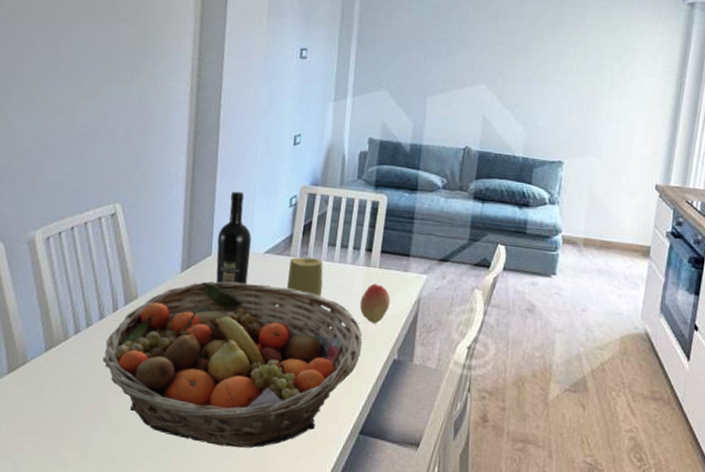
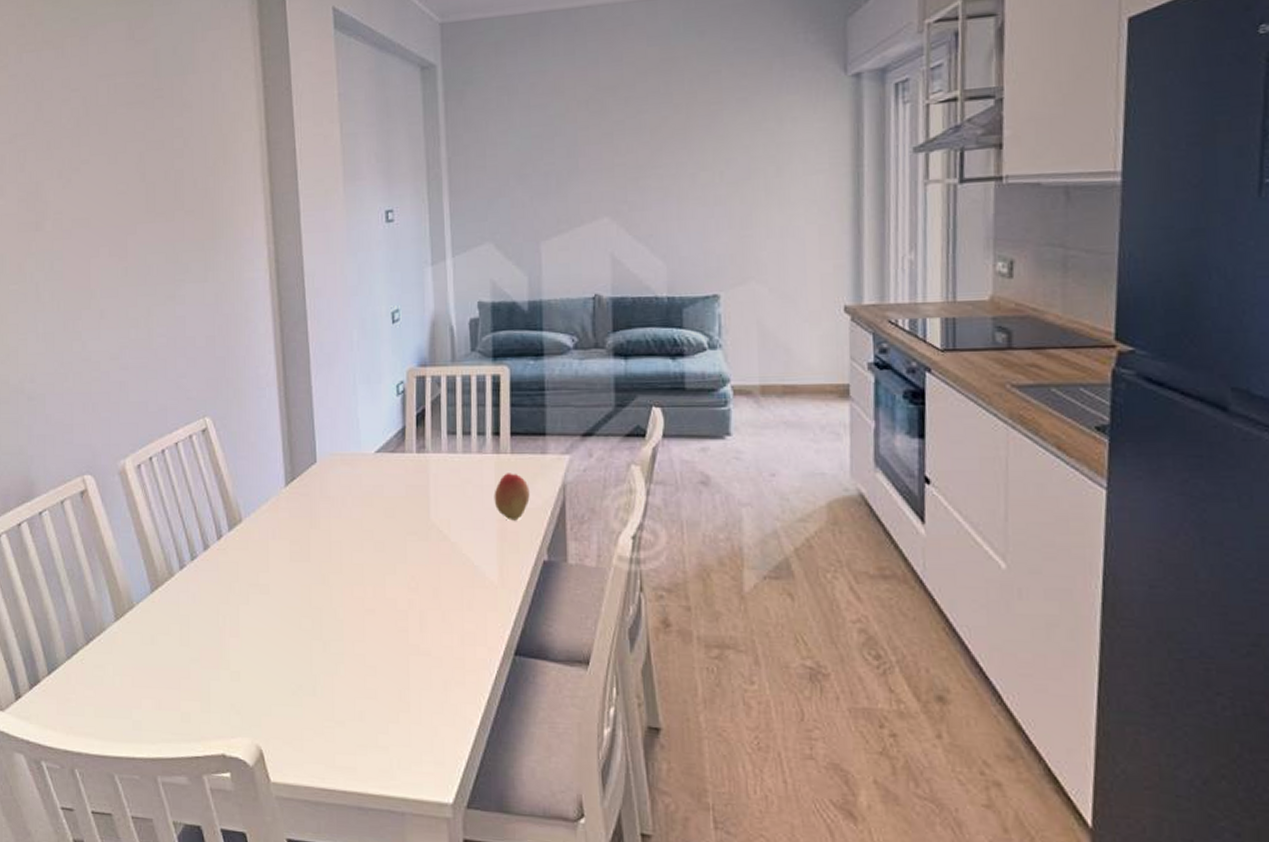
fruit basket: present [102,281,363,449] -> none [213,489,504,684]
wine bottle: present [216,191,251,285] -> none [321,385,361,493]
candle: present [287,257,323,297] -> none [406,452,448,496]

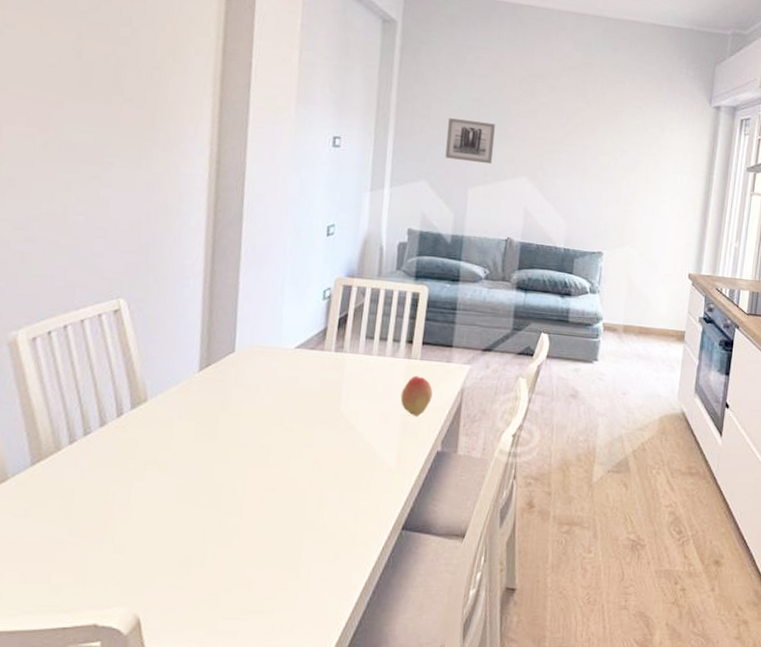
wall art: none [508,159,564,212] -> present [445,118,495,163]

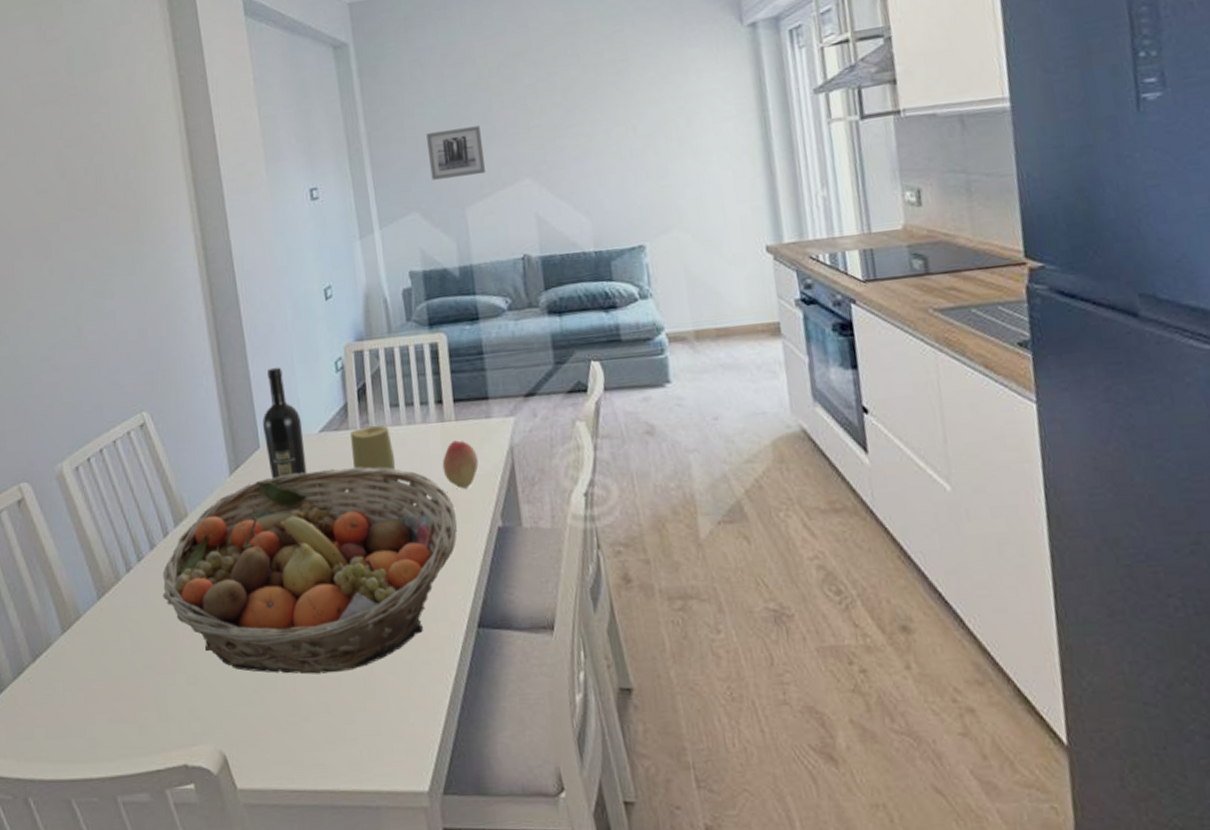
fruit basket: none [104,379,404,555] -> present [162,467,458,674]
wine bottle: none [240,283,281,382] -> present [263,367,307,479]
candle: none [321,351,361,391] -> present [350,425,396,470]

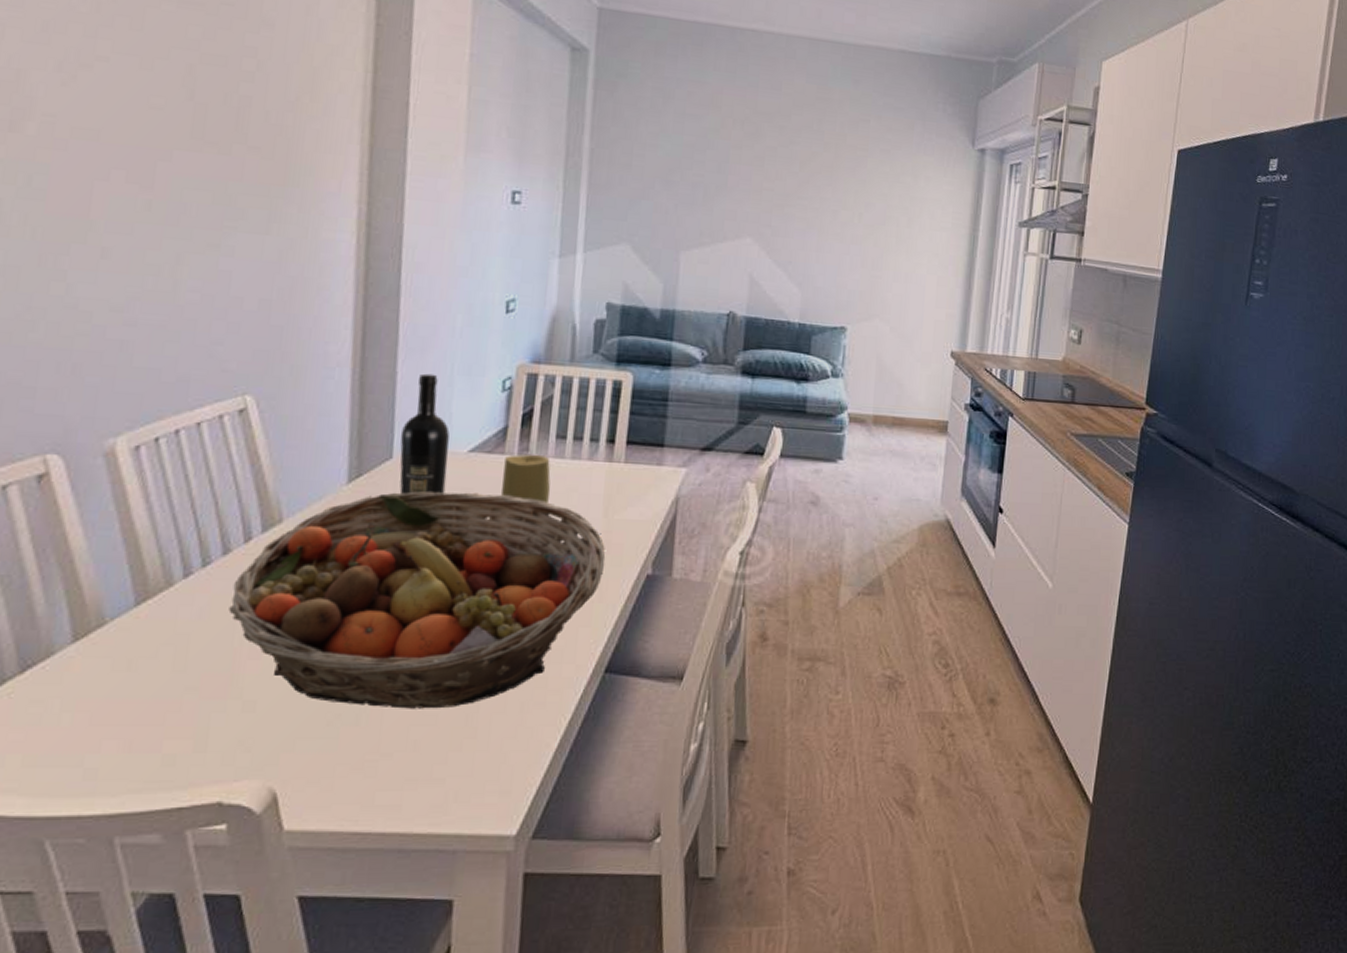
wall art: present [426,125,485,180] -> none [651,167,712,221]
fruit: present [442,440,479,489] -> none [600,482,641,533]

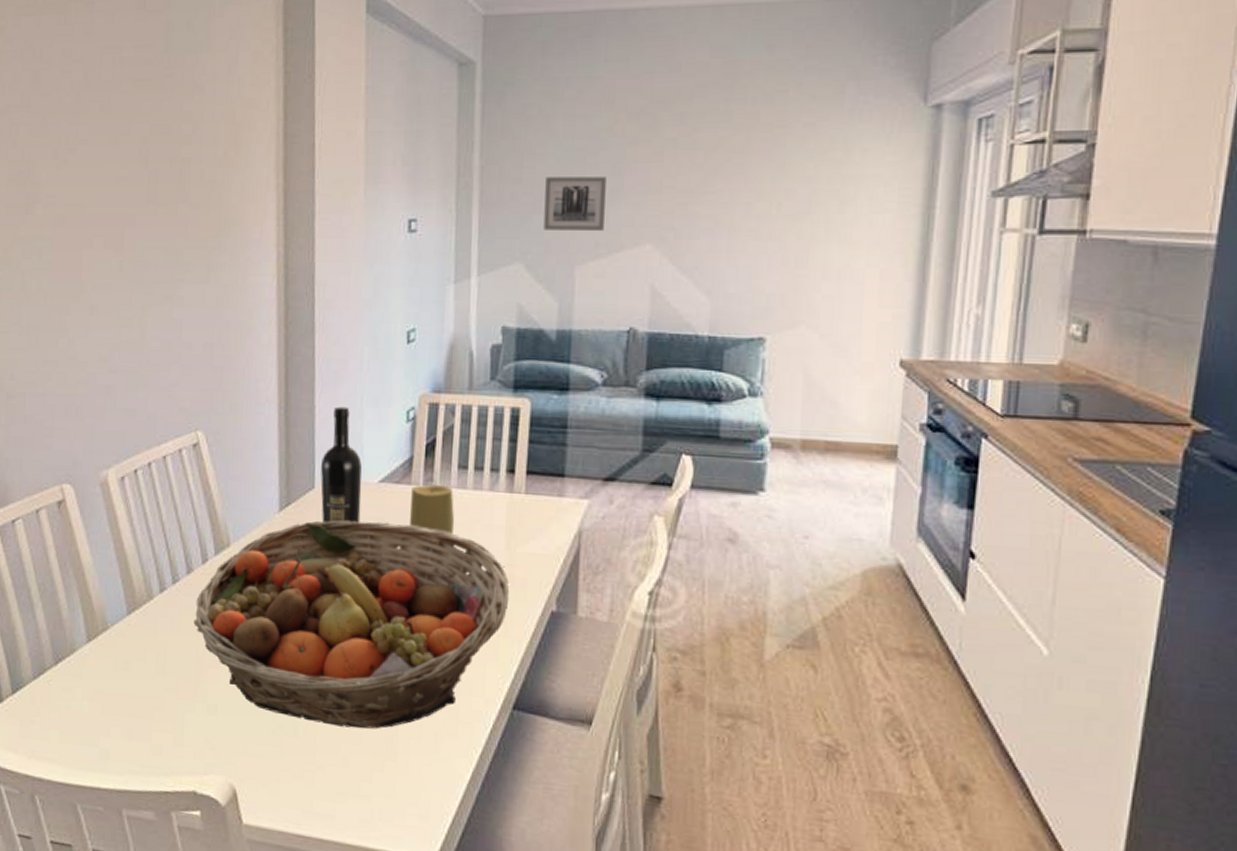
wall art: none [651,167,712,221] -> present [543,177,606,230]

